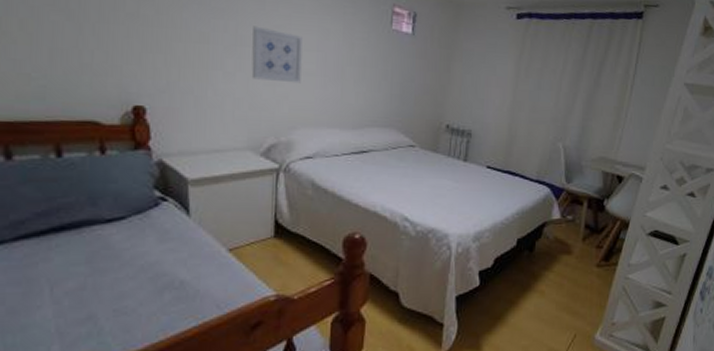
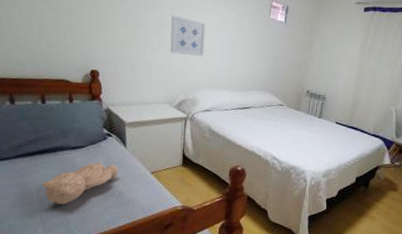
teddy bear: none [59,239,179,308] -> present [43,162,119,206]

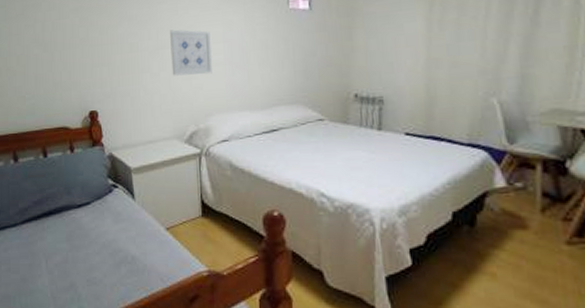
teddy bear: present [43,162,119,206] -> none [51,220,129,278]

